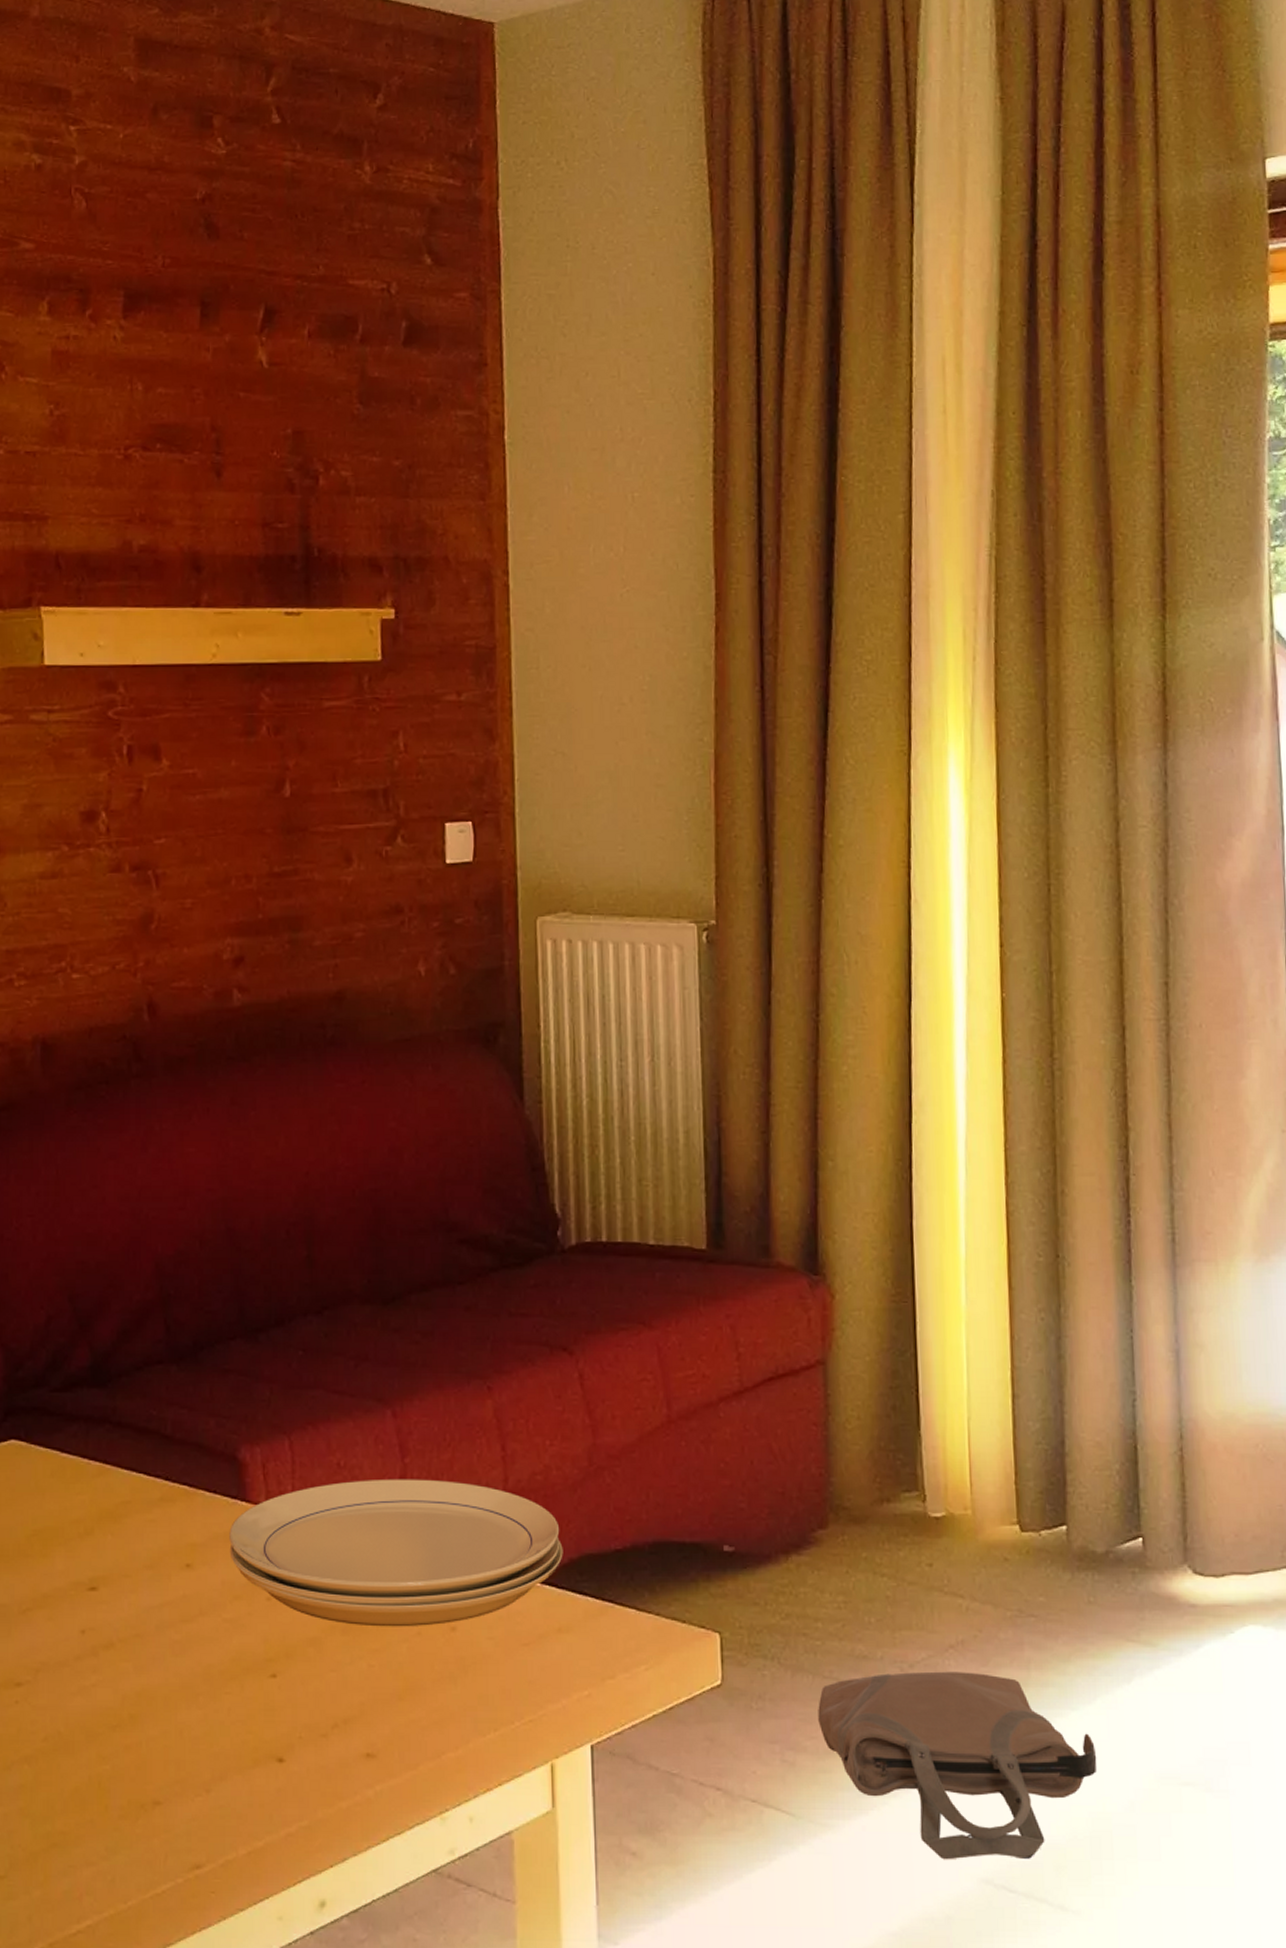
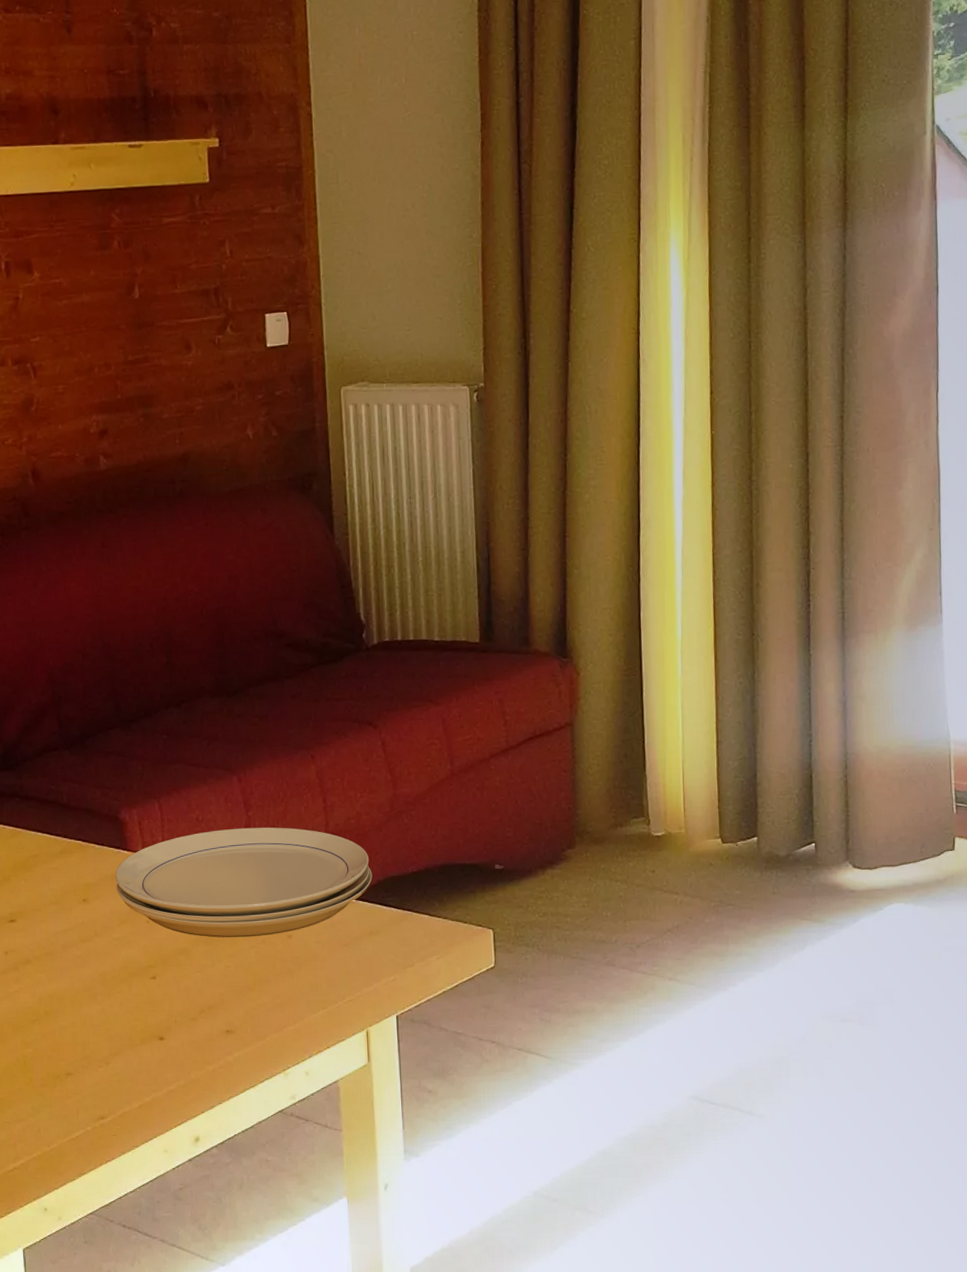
tote bag: present [818,1671,1097,1859] -> none [568,948,778,1083]

